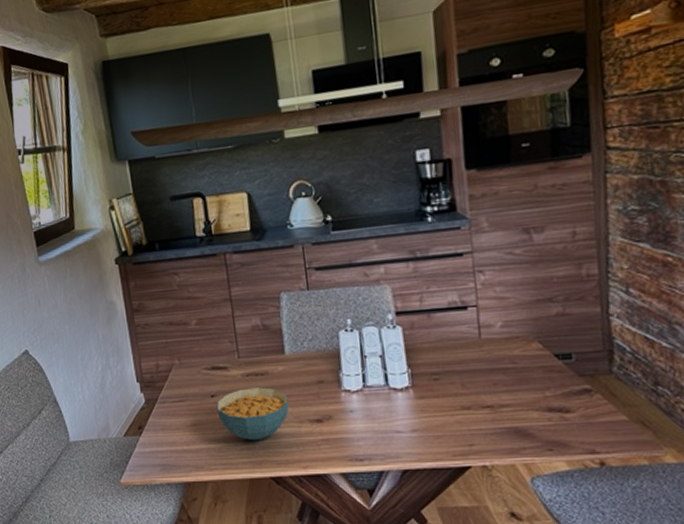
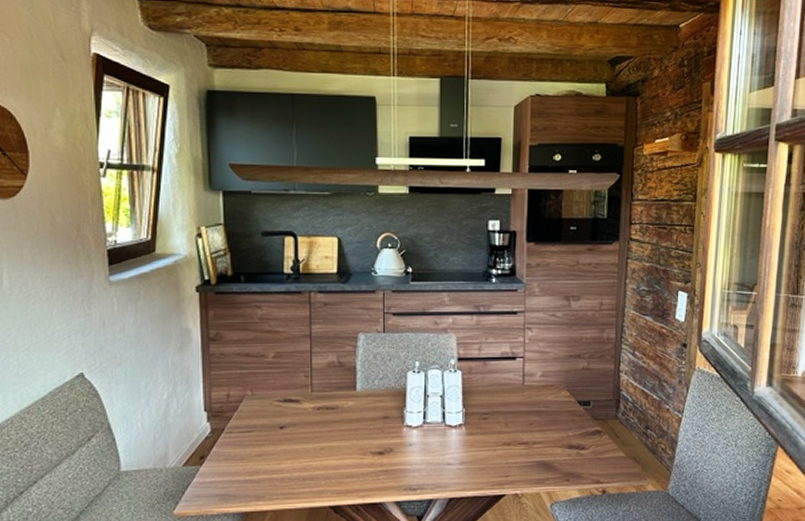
cereal bowl: present [216,387,289,441] -> none [284,421,355,472]

